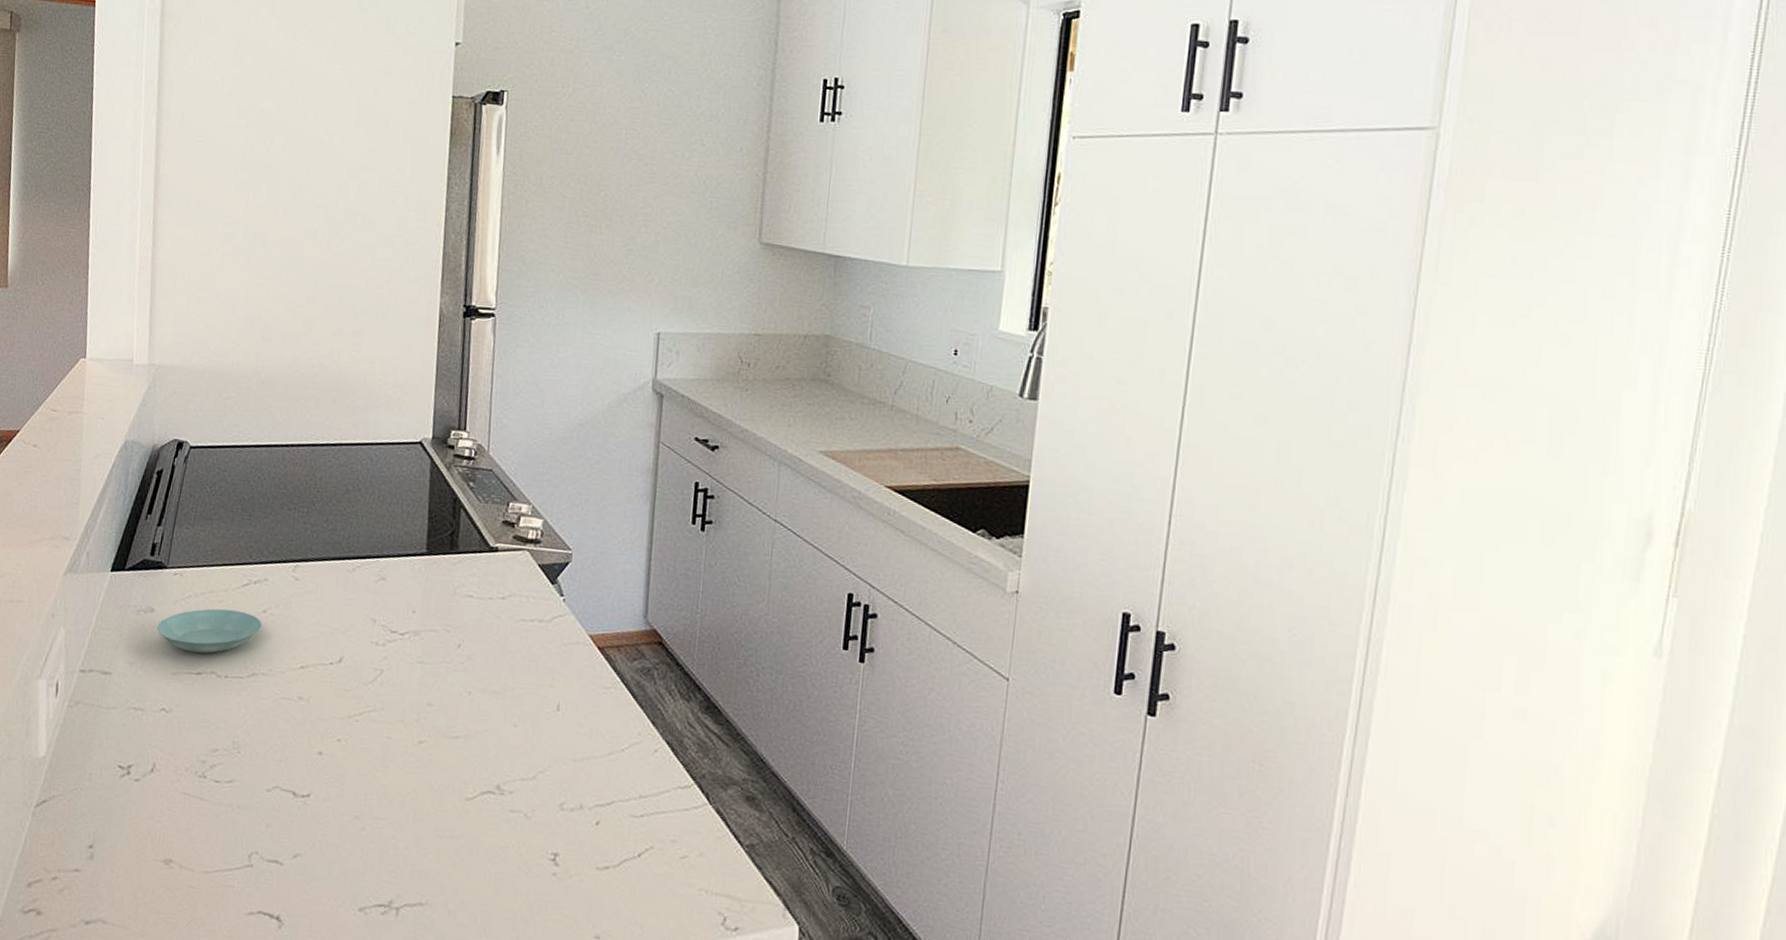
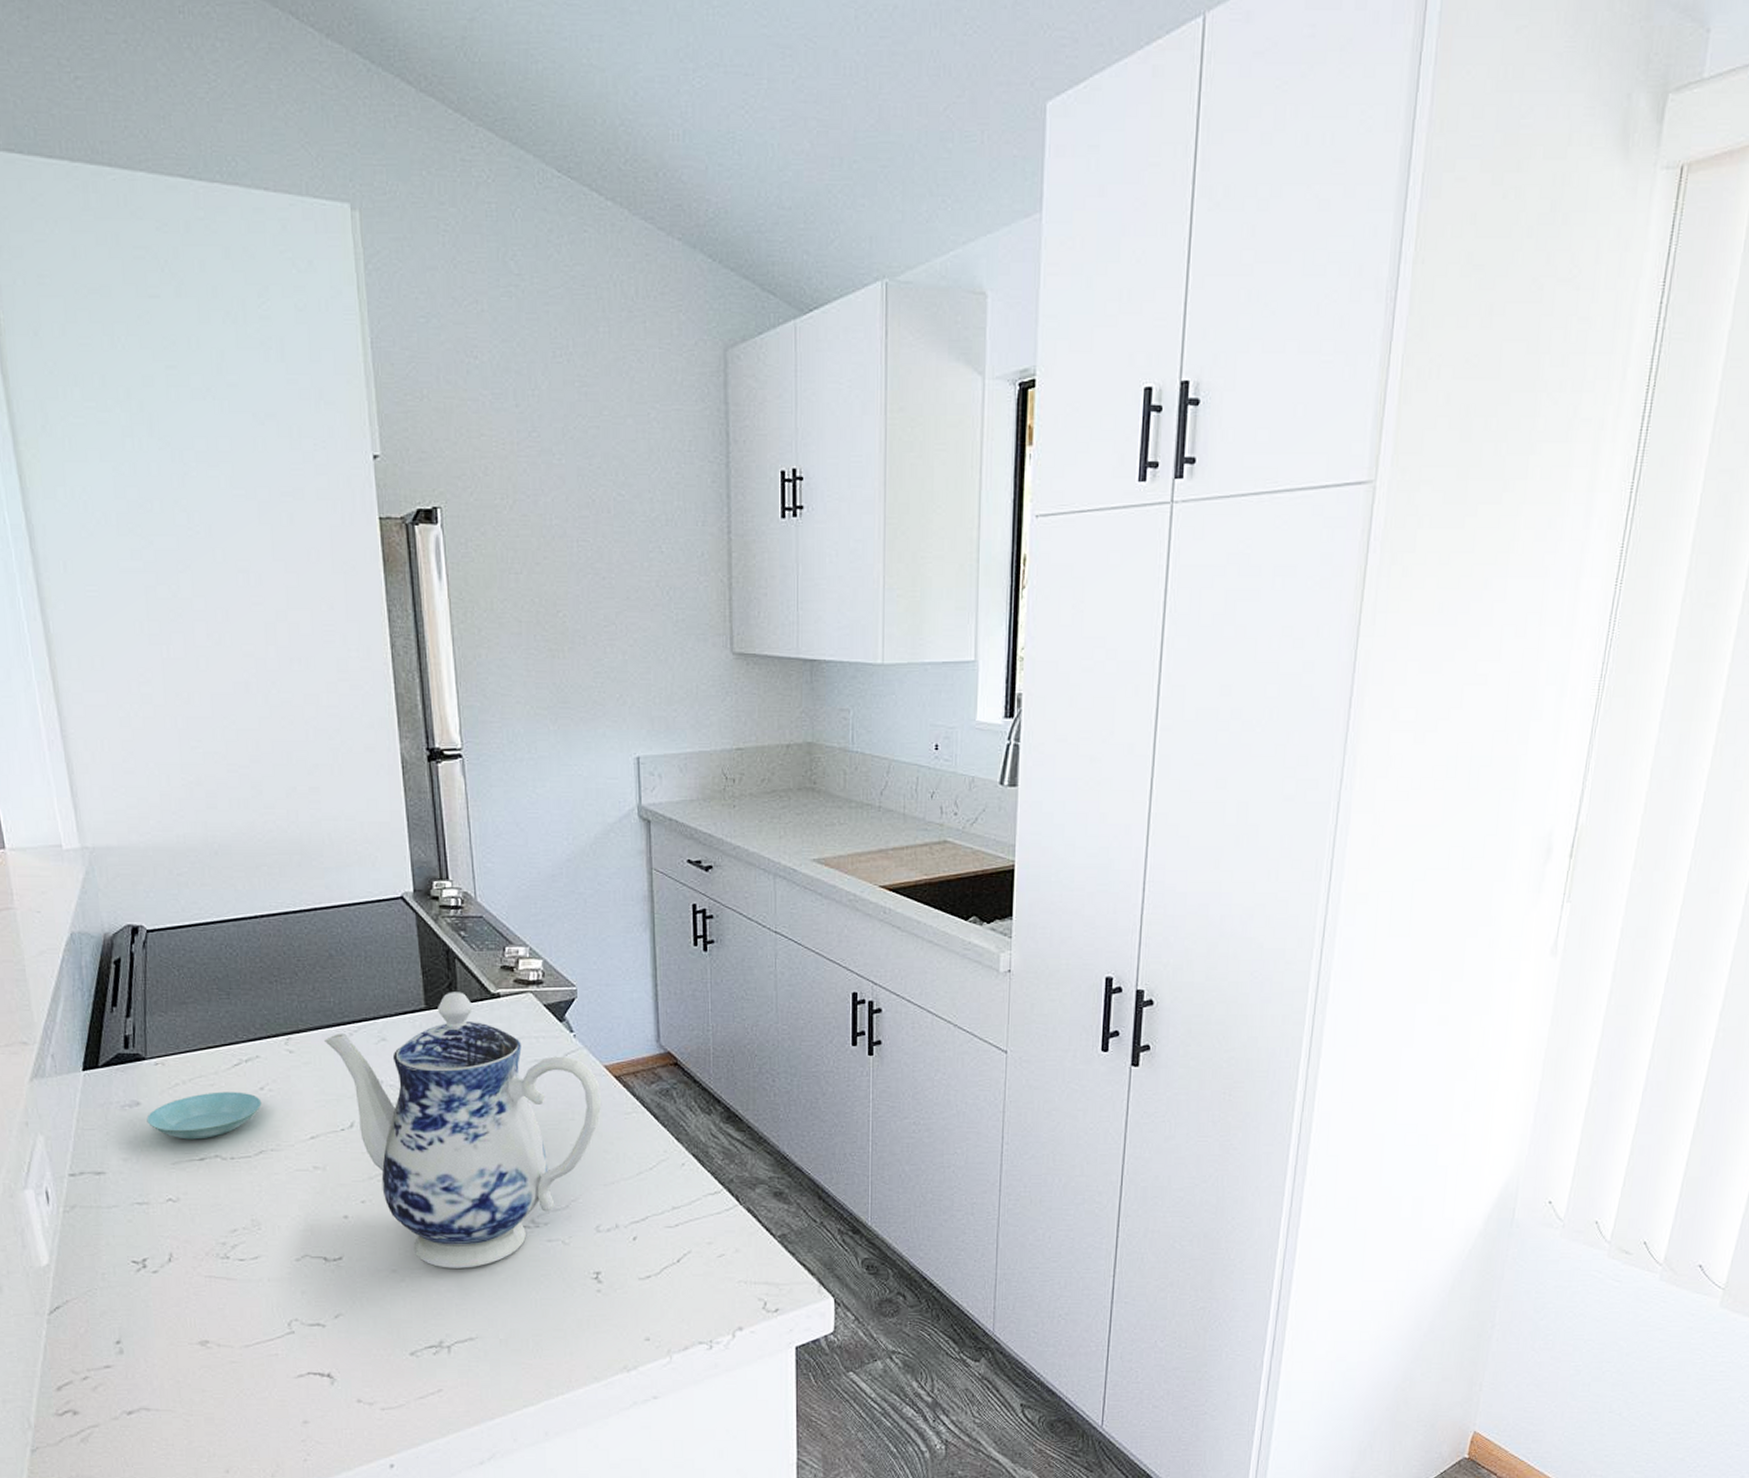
teapot: none [328,540,583,828] -> present [323,992,602,1268]

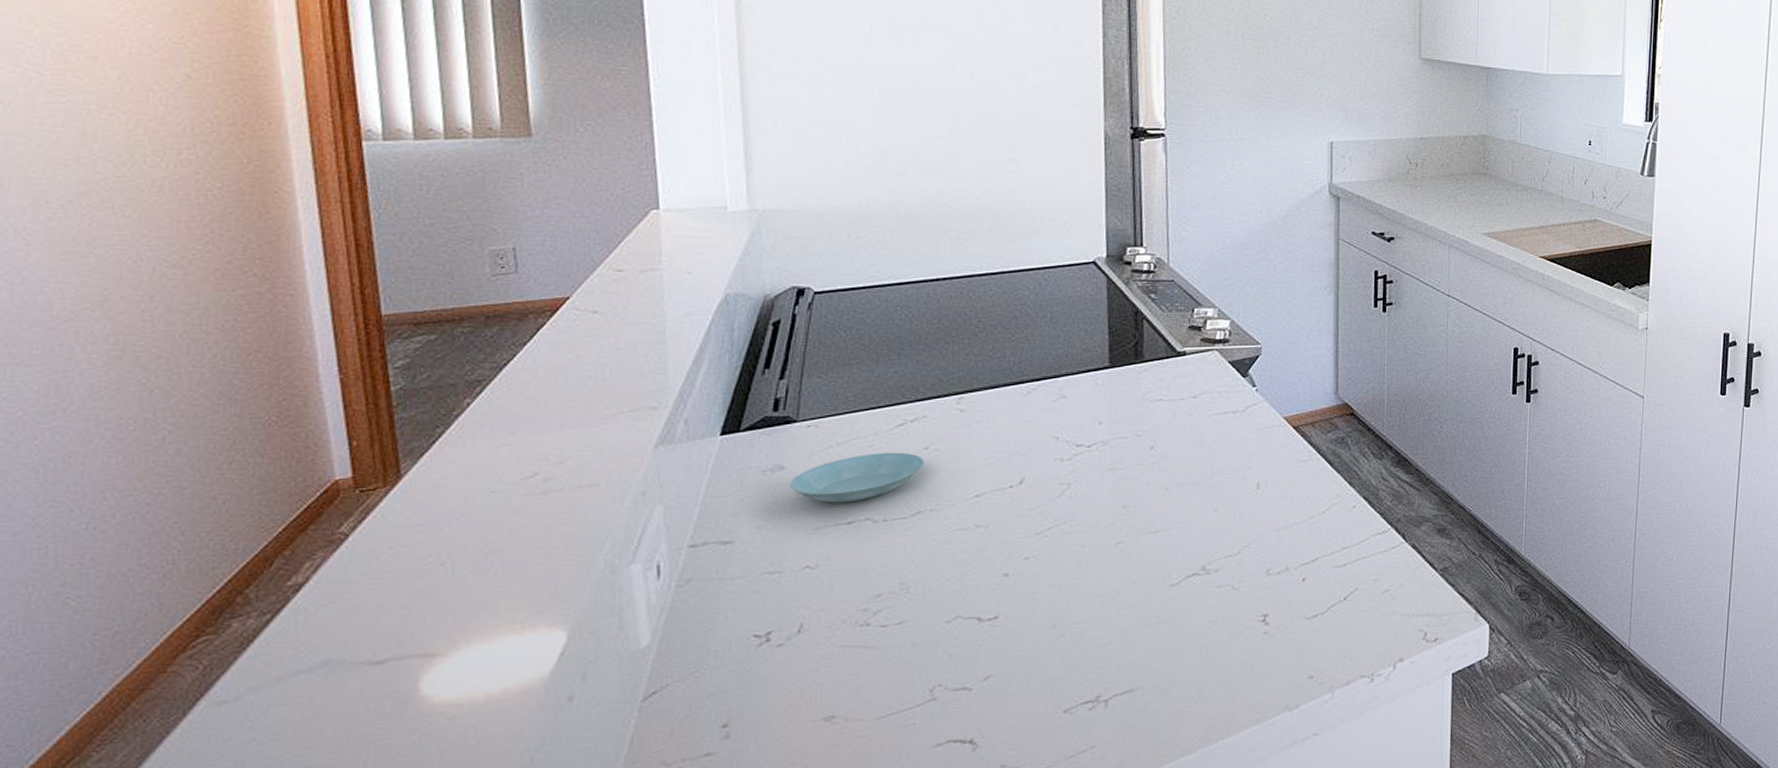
teapot: present [323,992,602,1268] -> none [999,350,1280,621]

